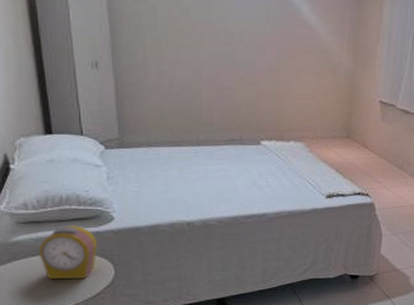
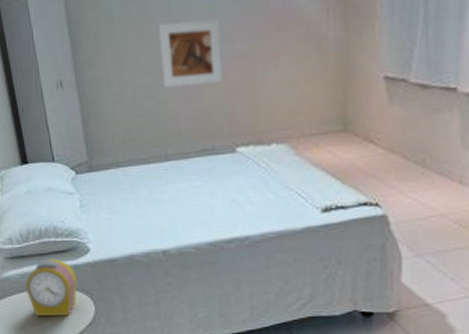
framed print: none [199,28,254,87] -> present [158,19,223,88]

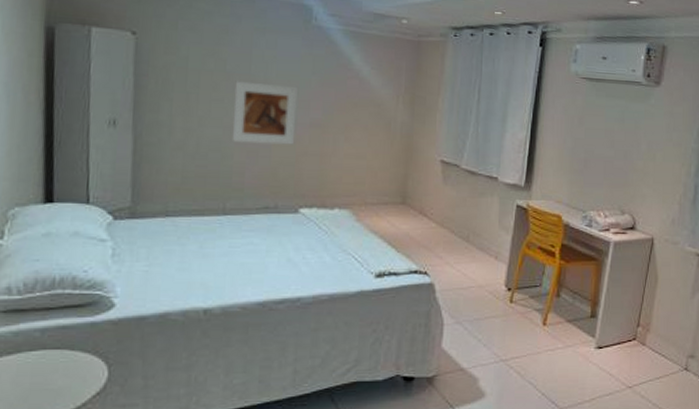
alarm clock: present [25,259,77,316] -> none [16,314,91,384]

